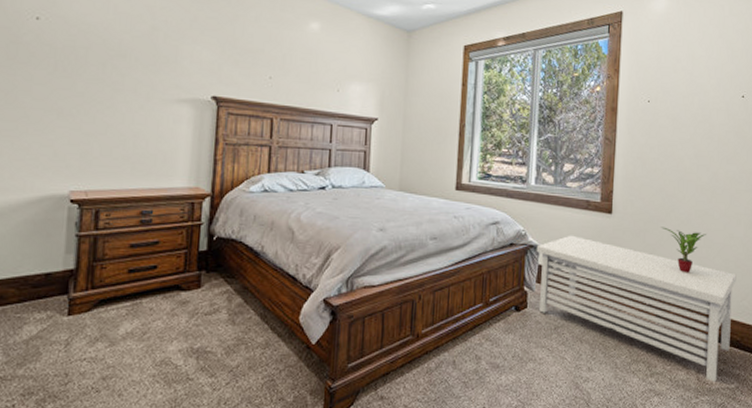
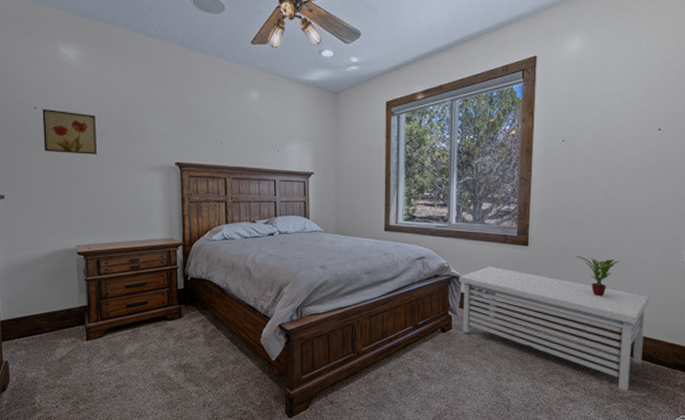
wall art: none [42,21,116,80] -> present [42,109,97,155]

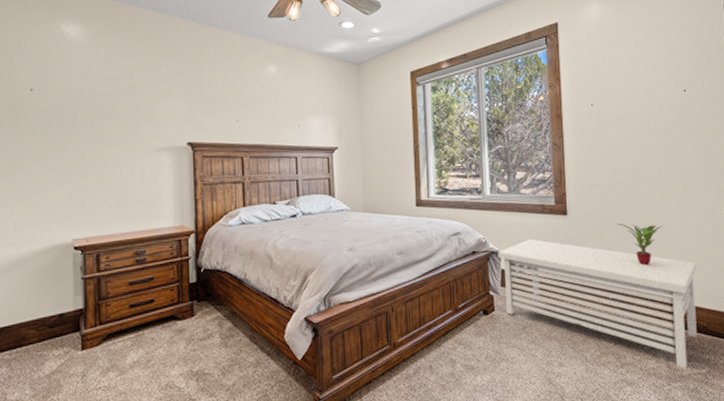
wall art: present [42,109,97,155] -> none [39,90,99,138]

